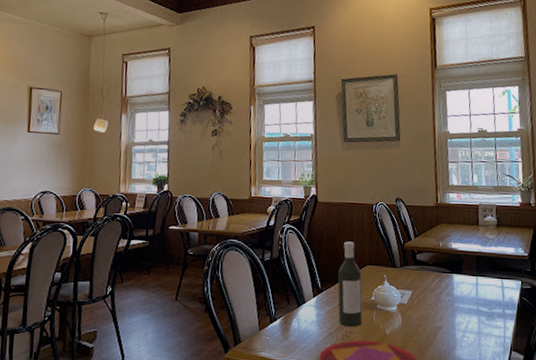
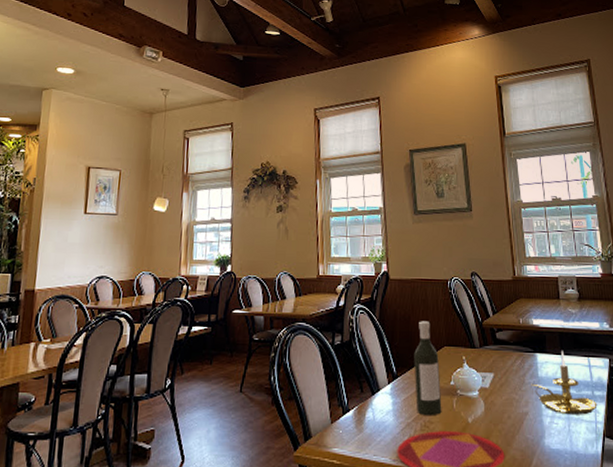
candle holder: none [446,273,507,331] -> present [531,351,598,415]

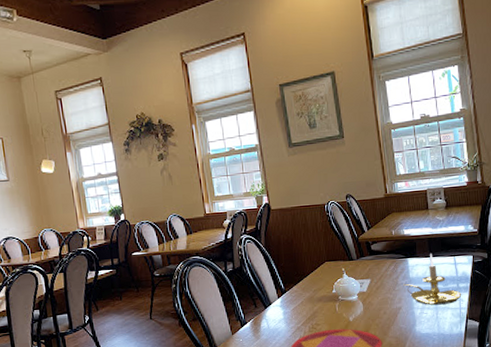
bottle: present [414,321,442,417] -> none [299,242,327,320]

